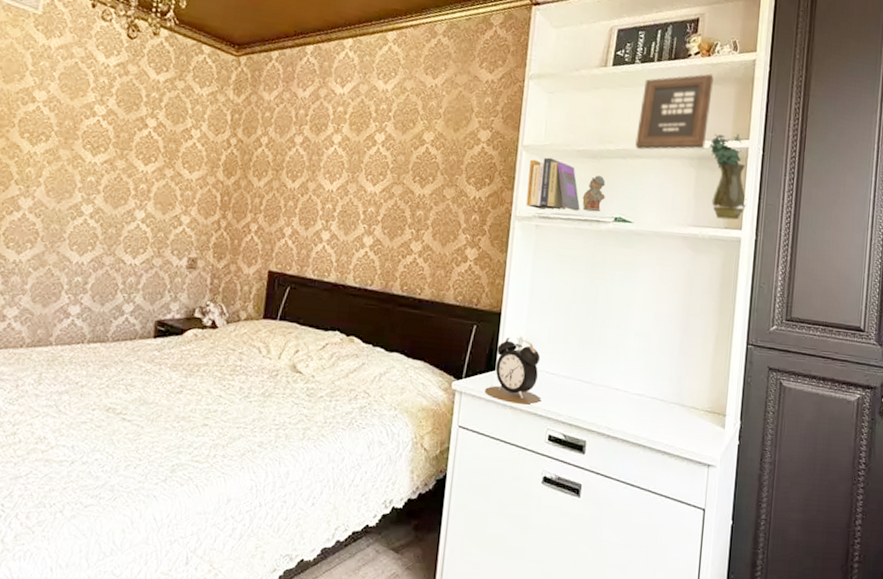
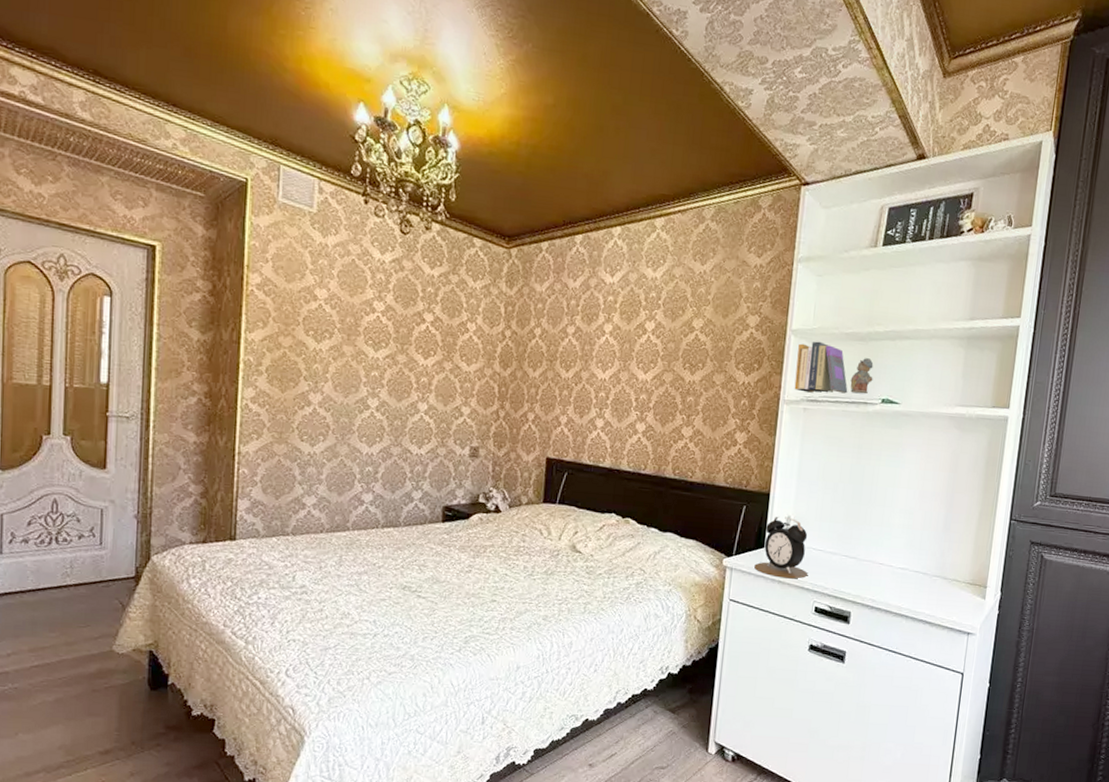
picture frame: present [635,74,714,150] -> none [904,251,986,331]
vase: present [708,133,747,220] -> none [978,311,1016,399]

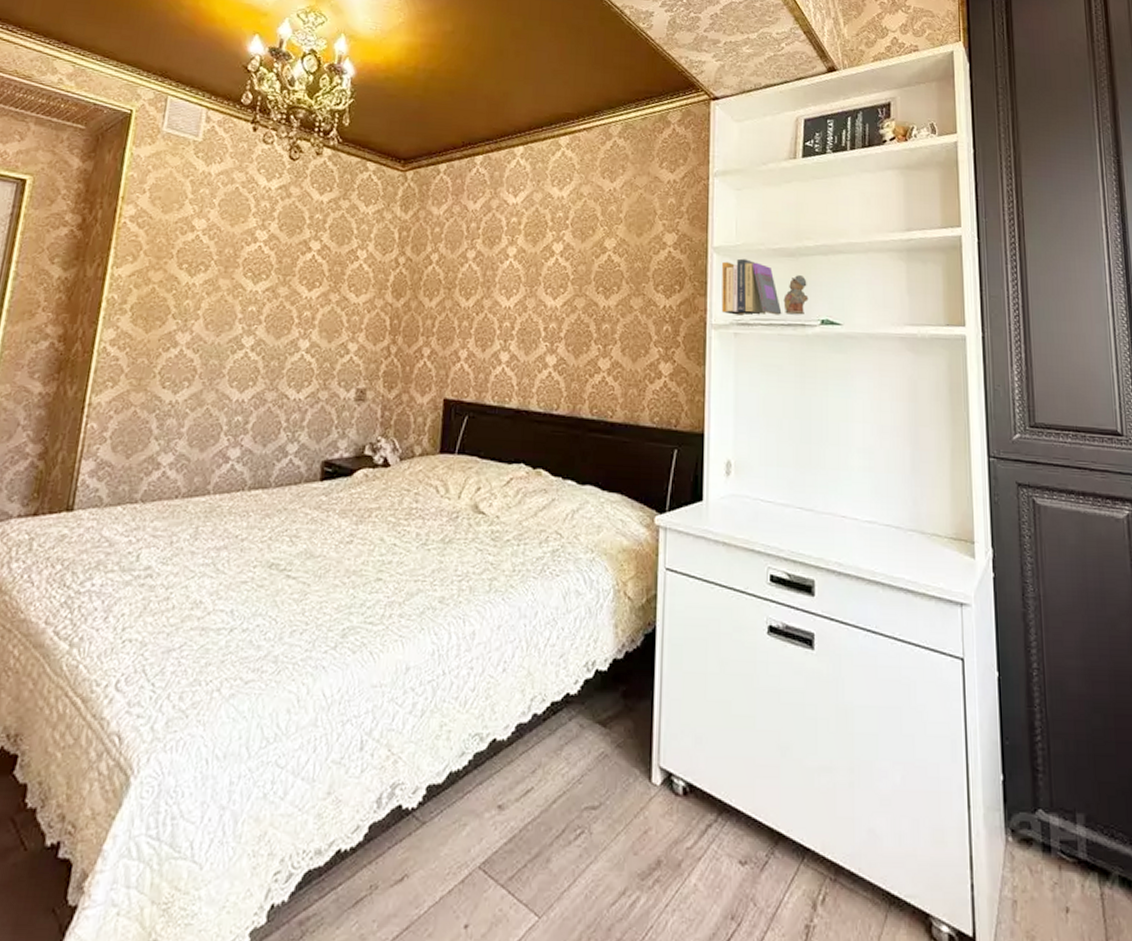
alarm clock: present [754,516,808,579] -> none [693,461,757,540]

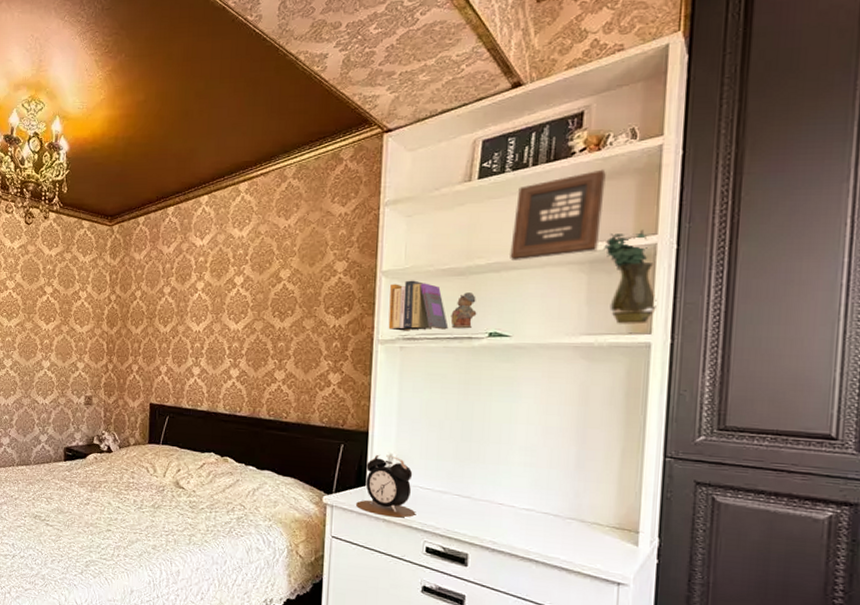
alarm clock: none [693,461,757,540] -> present [356,454,415,518]
picture frame: none [836,159,914,245] -> present [510,169,606,262]
vase: none [917,221,967,316] -> present [602,229,657,325]

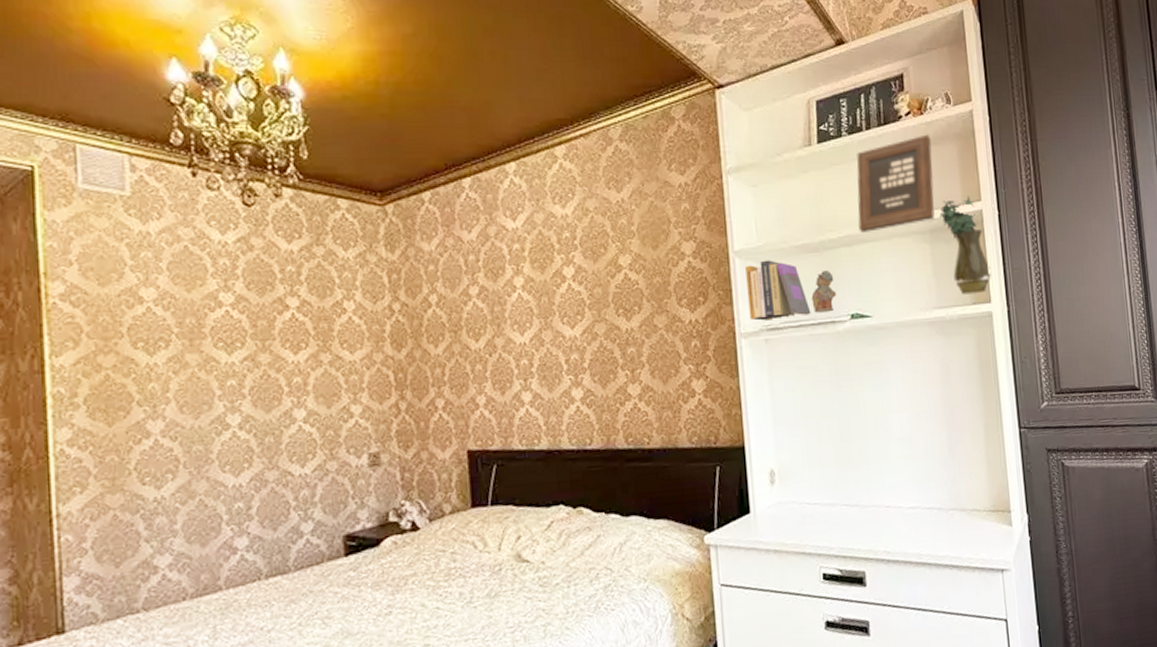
alarm clock: present [356,454,415,518] -> none [742,470,806,547]

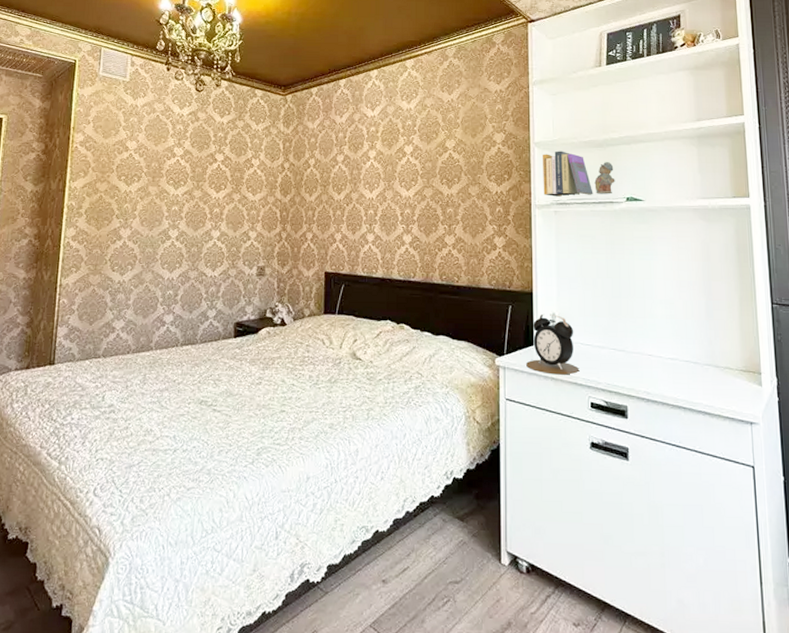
alarm clock: none [742,470,806,547] -> present [526,313,579,375]
picture frame: present [856,134,935,234] -> none [636,61,702,136]
vase: present [939,196,991,295] -> none [706,111,750,190]

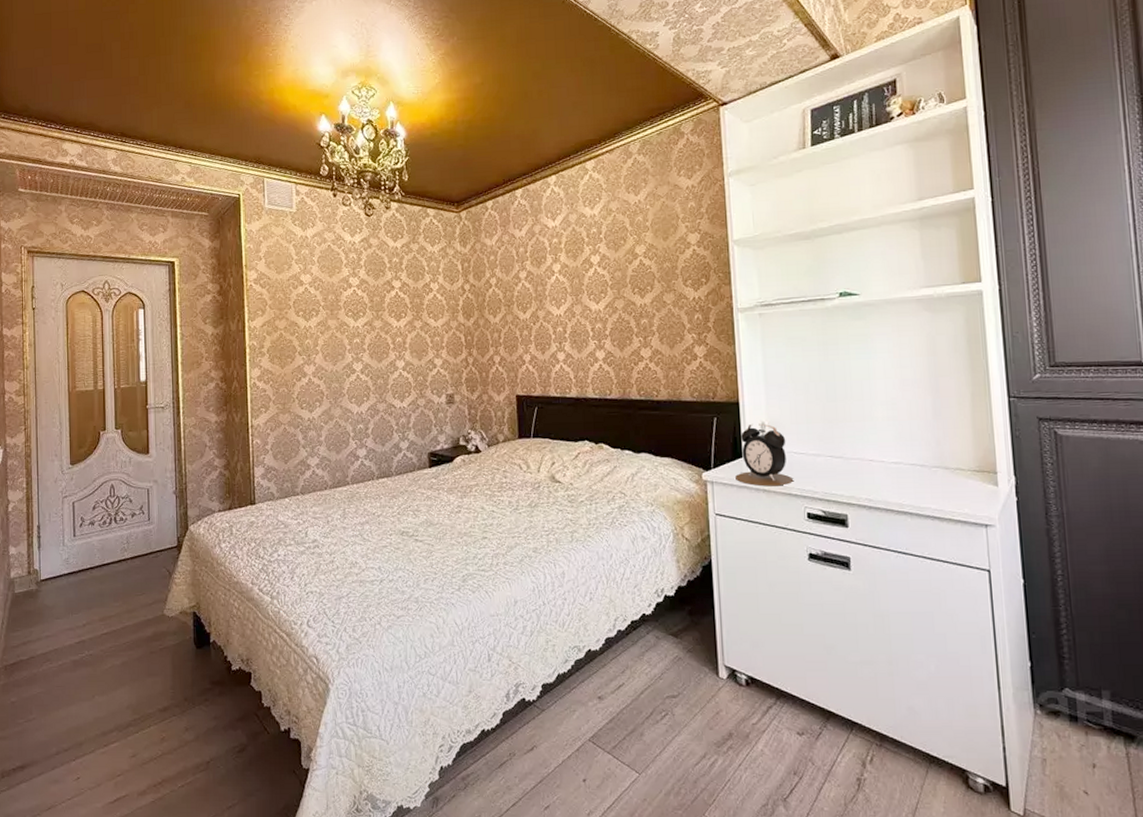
books: present [543,151,593,197] -> none [743,247,802,298]
figurine: present [594,162,615,194] -> none [802,255,826,292]

